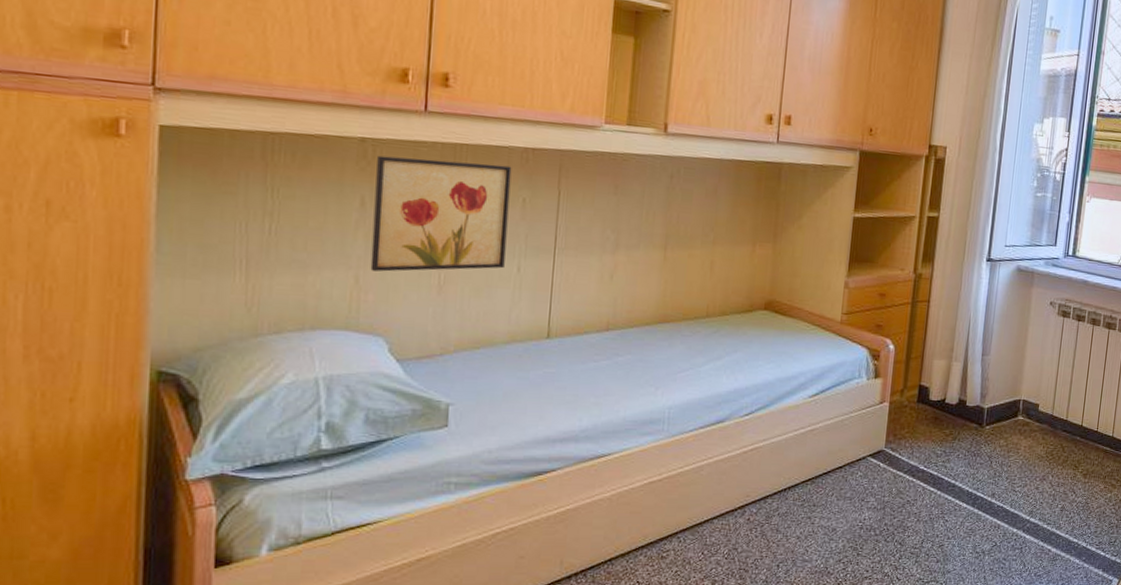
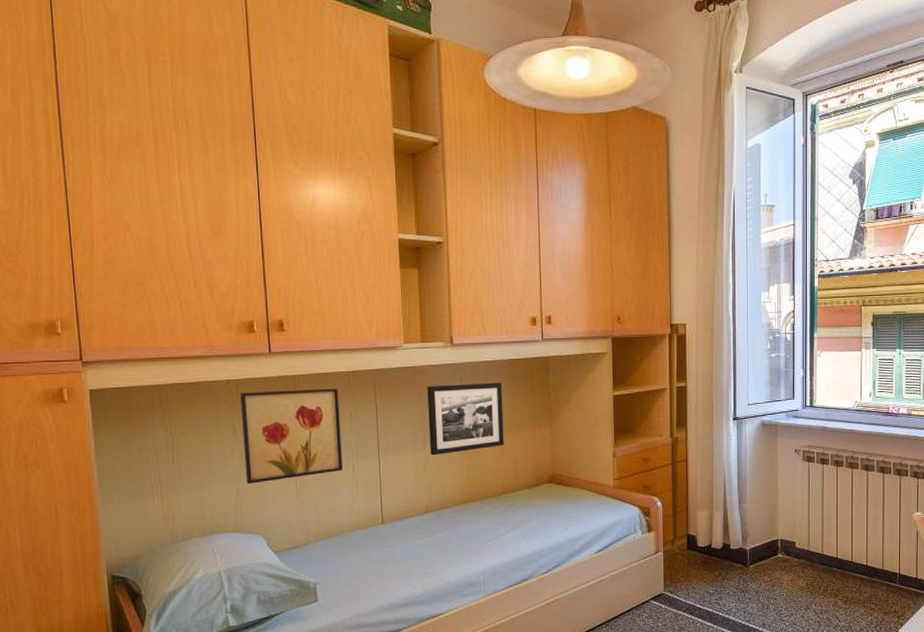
picture frame: none [621,178,722,263] -> present [427,382,504,456]

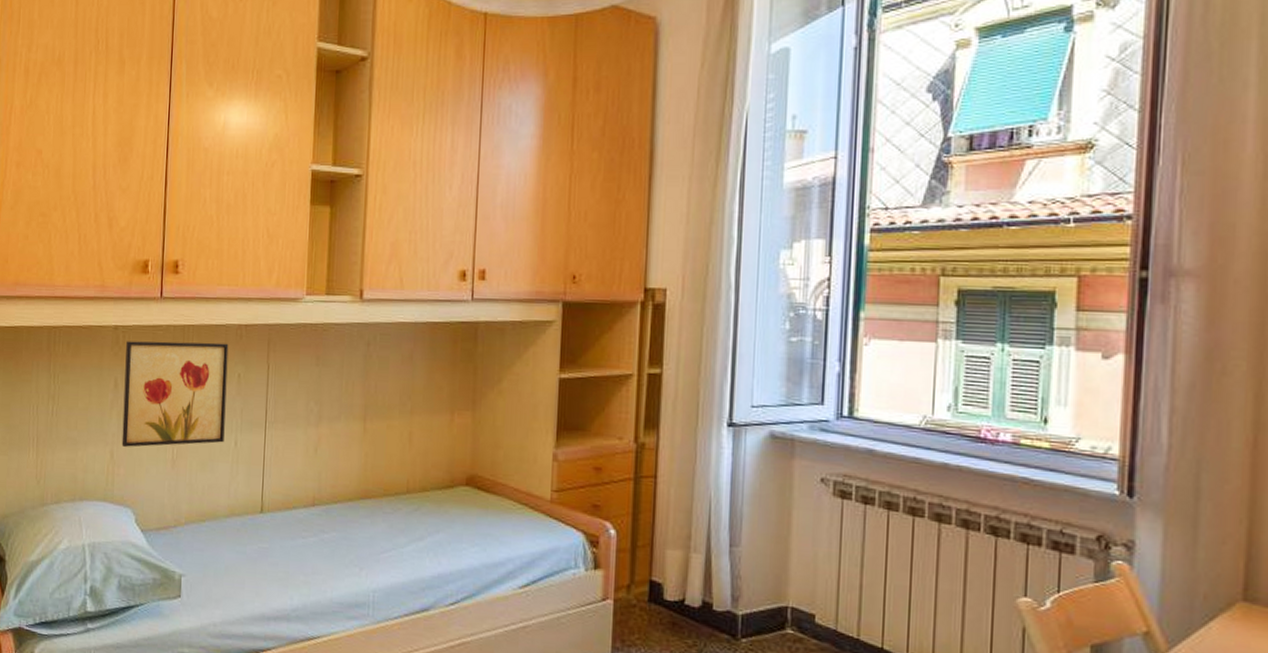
picture frame: present [427,382,504,456] -> none [324,348,418,436]

